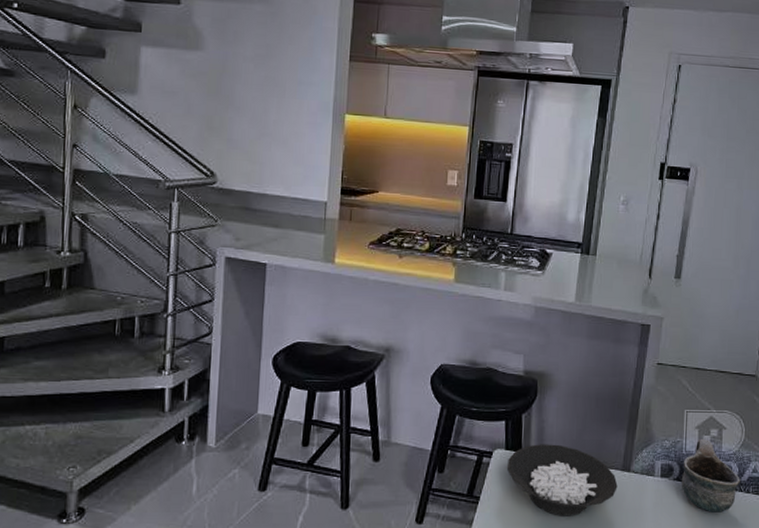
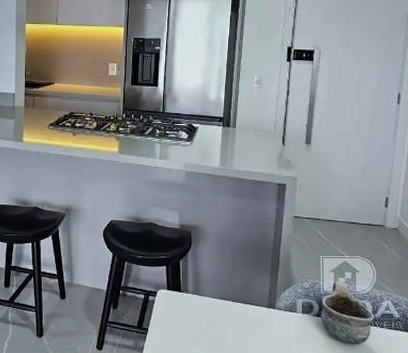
cereal bowl: present [507,444,618,516] -> none [170,285,265,346]

